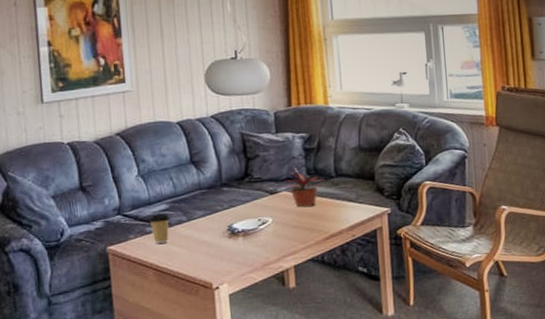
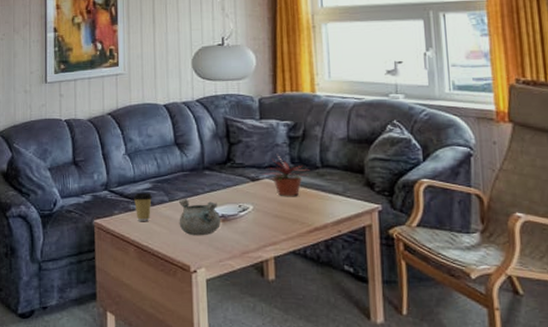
decorative bowl: none [197,217,241,253] -> present [178,199,220,236]

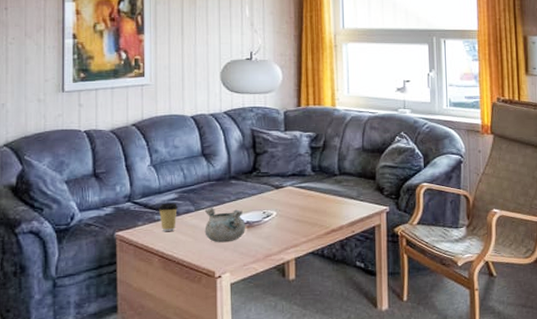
potted plant: present [262,156,310,196] -> none [285,165,329,202]

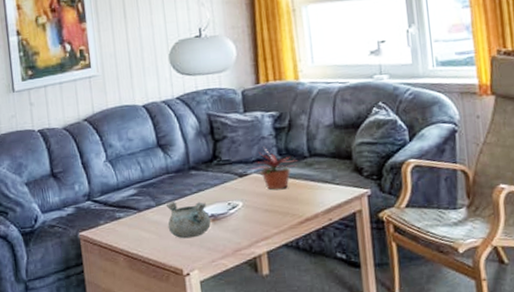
coffee cup: present [158,202,179,231] -> none [118,198,139,229]
potted plant: none [285,165,329,202] -> present [250,149,298,190]

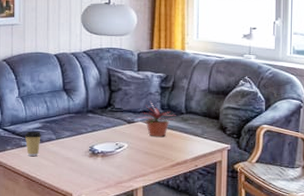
coffee cup: none [118,198,139,229] -> present [24,131,42,156]
decorative bowl: present [166,202,211,239] -> none [64,137,100,169]

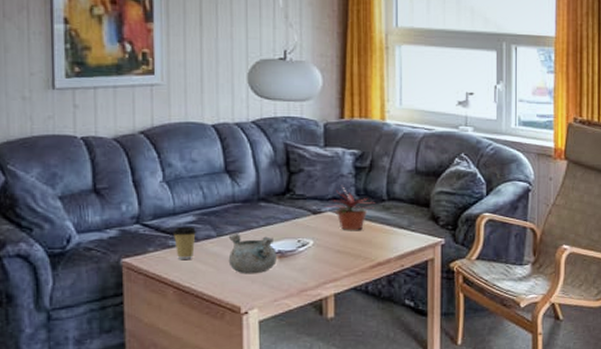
decorative bowl: none [64,137,100,169] -> present [228,234,277,274]

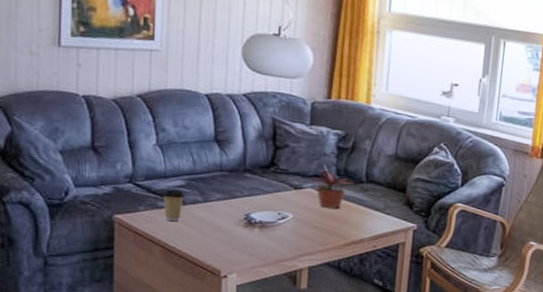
decorative bowl: present [228,234,277,274] -> none [212,201,257,241]

